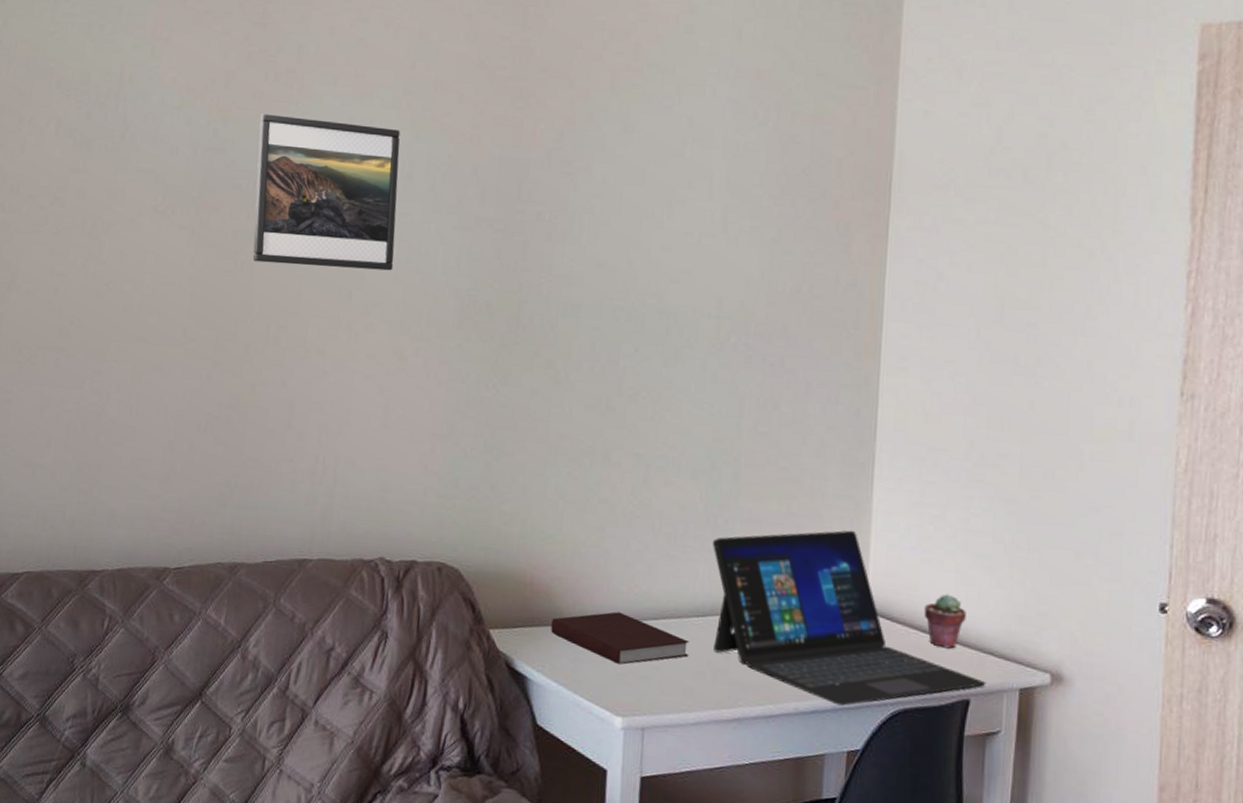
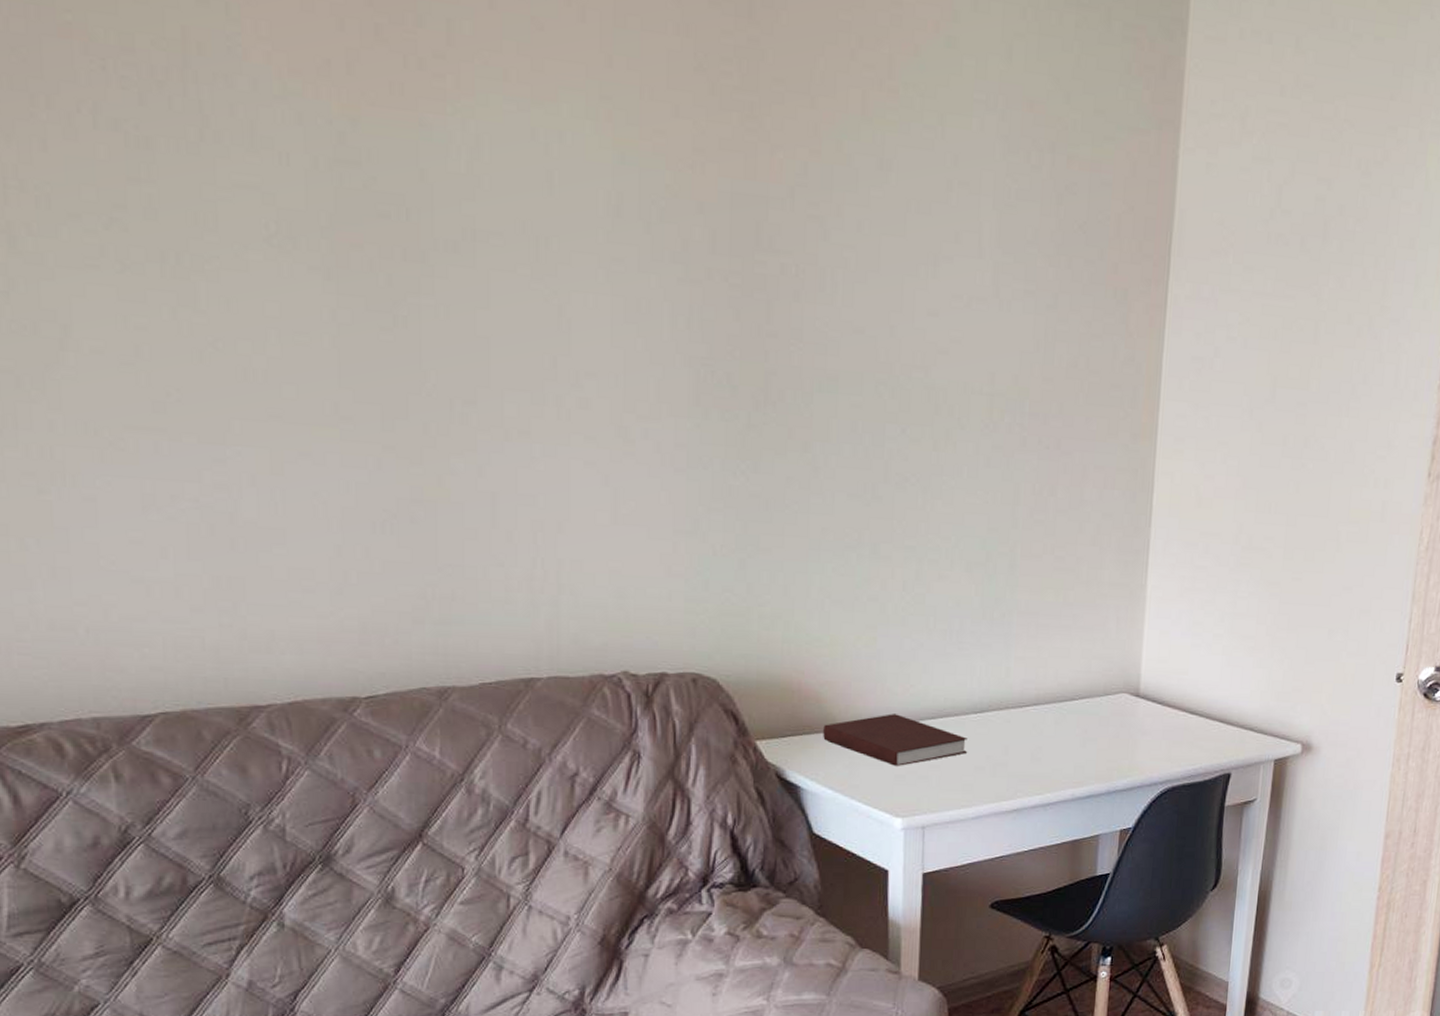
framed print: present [252,114,400,271] -> none [404,114,607,333]
laptop: present [713,530,986,706] -> none [989,618,1246,788]
potted succulent: present [923,594,966,649] -> none [1192,676,1231,728]

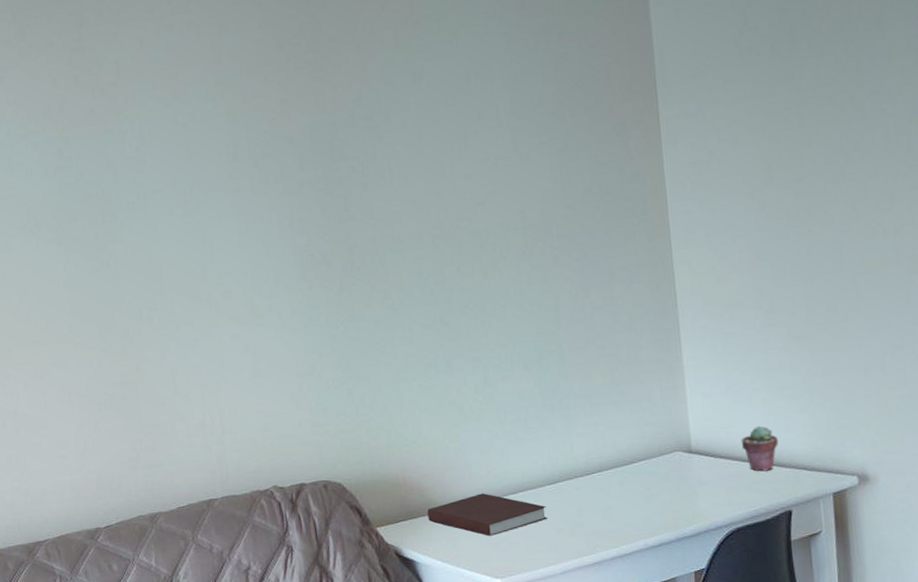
potted succulent: none [1192,676,1231,728] -> present [741,425,778,472]

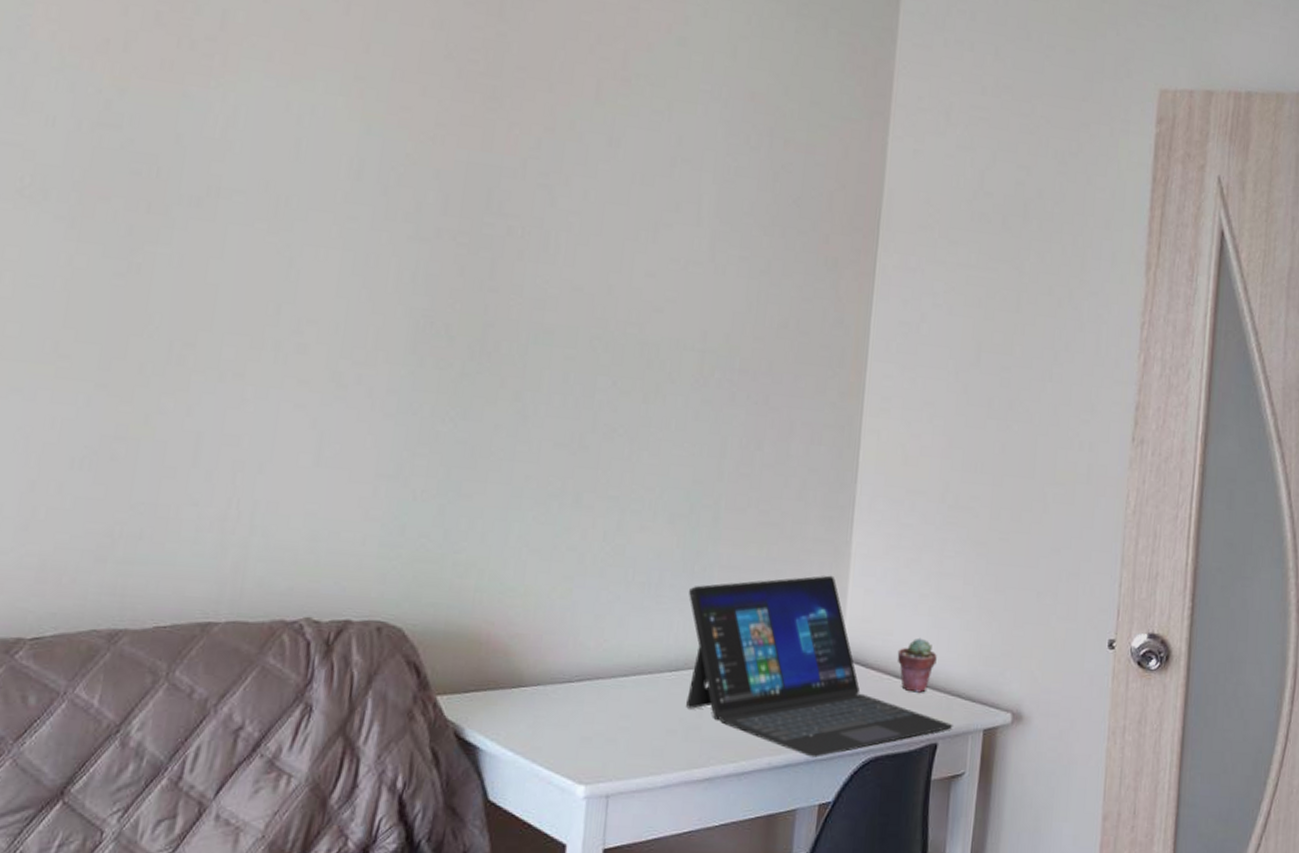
notebook: present [427,493,548,536] -> none [508,670,660,727]
laptop: none [552,387,804,536] -> present [686,575,953,758]

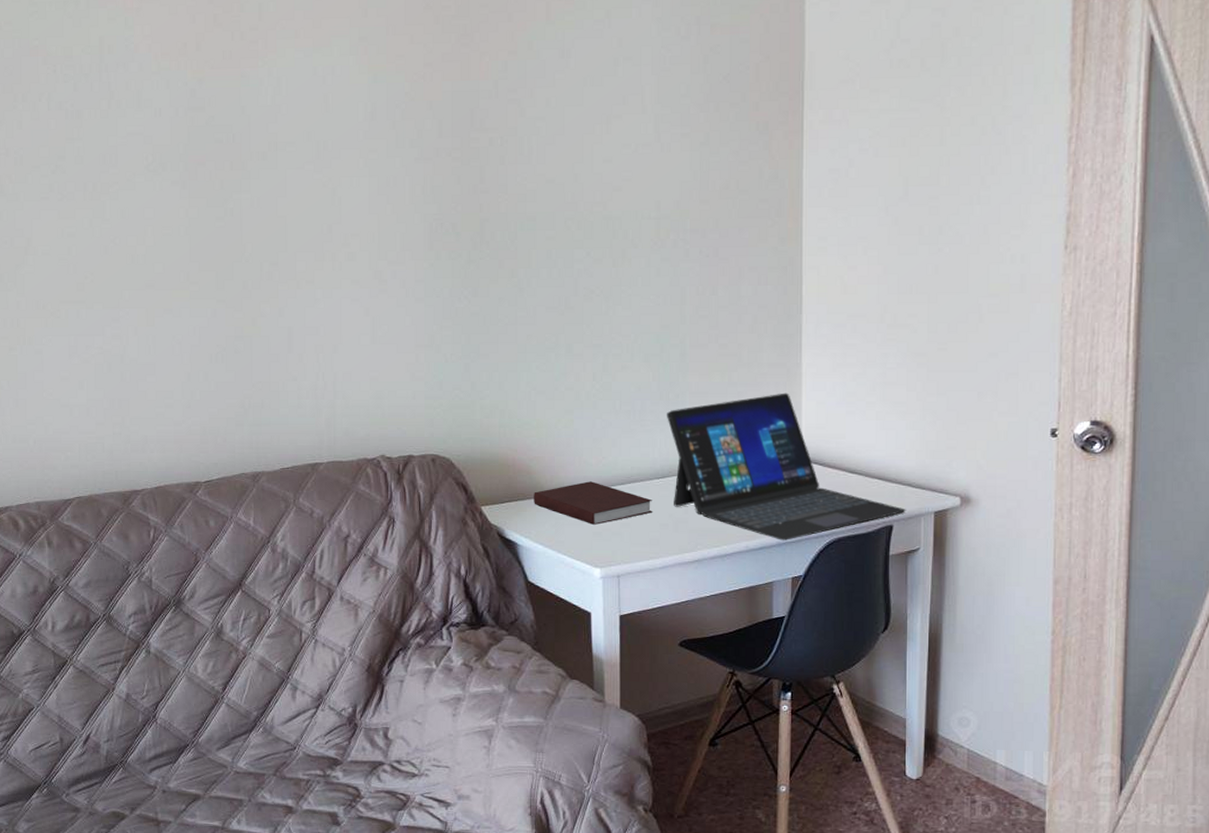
notebook: none [508,670,660,727] -> present [534,481,653,525]
potted succulent: present [897,638,937,693] -> none [850,439,887,484]

